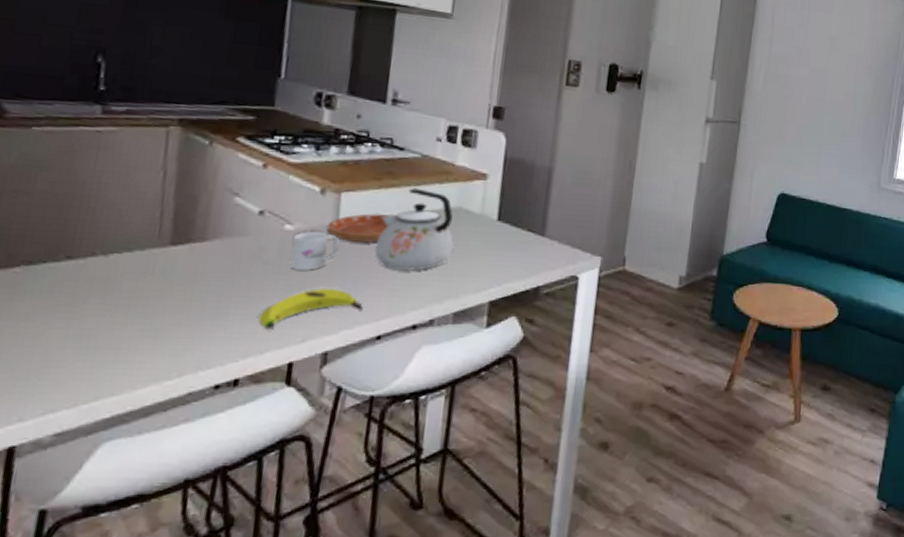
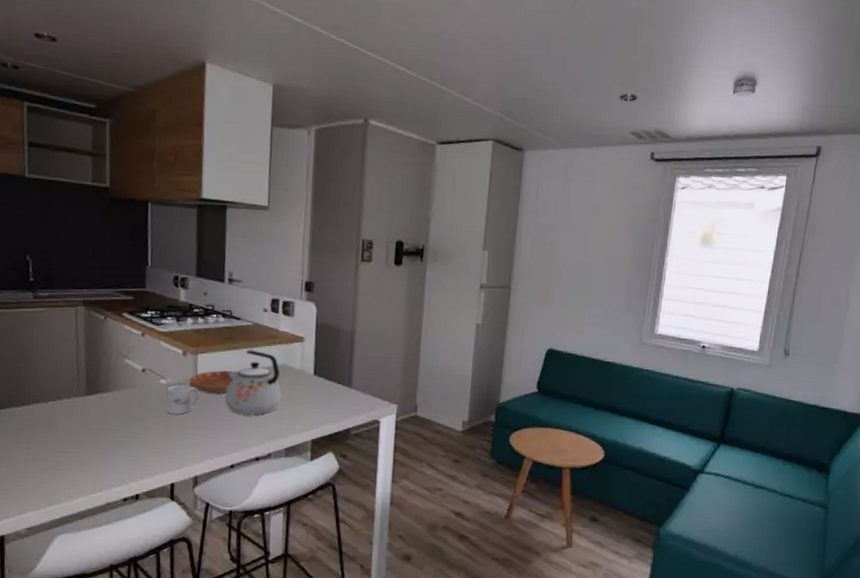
banana: present [258,288,363,329] -> none [148,428,219,458]

